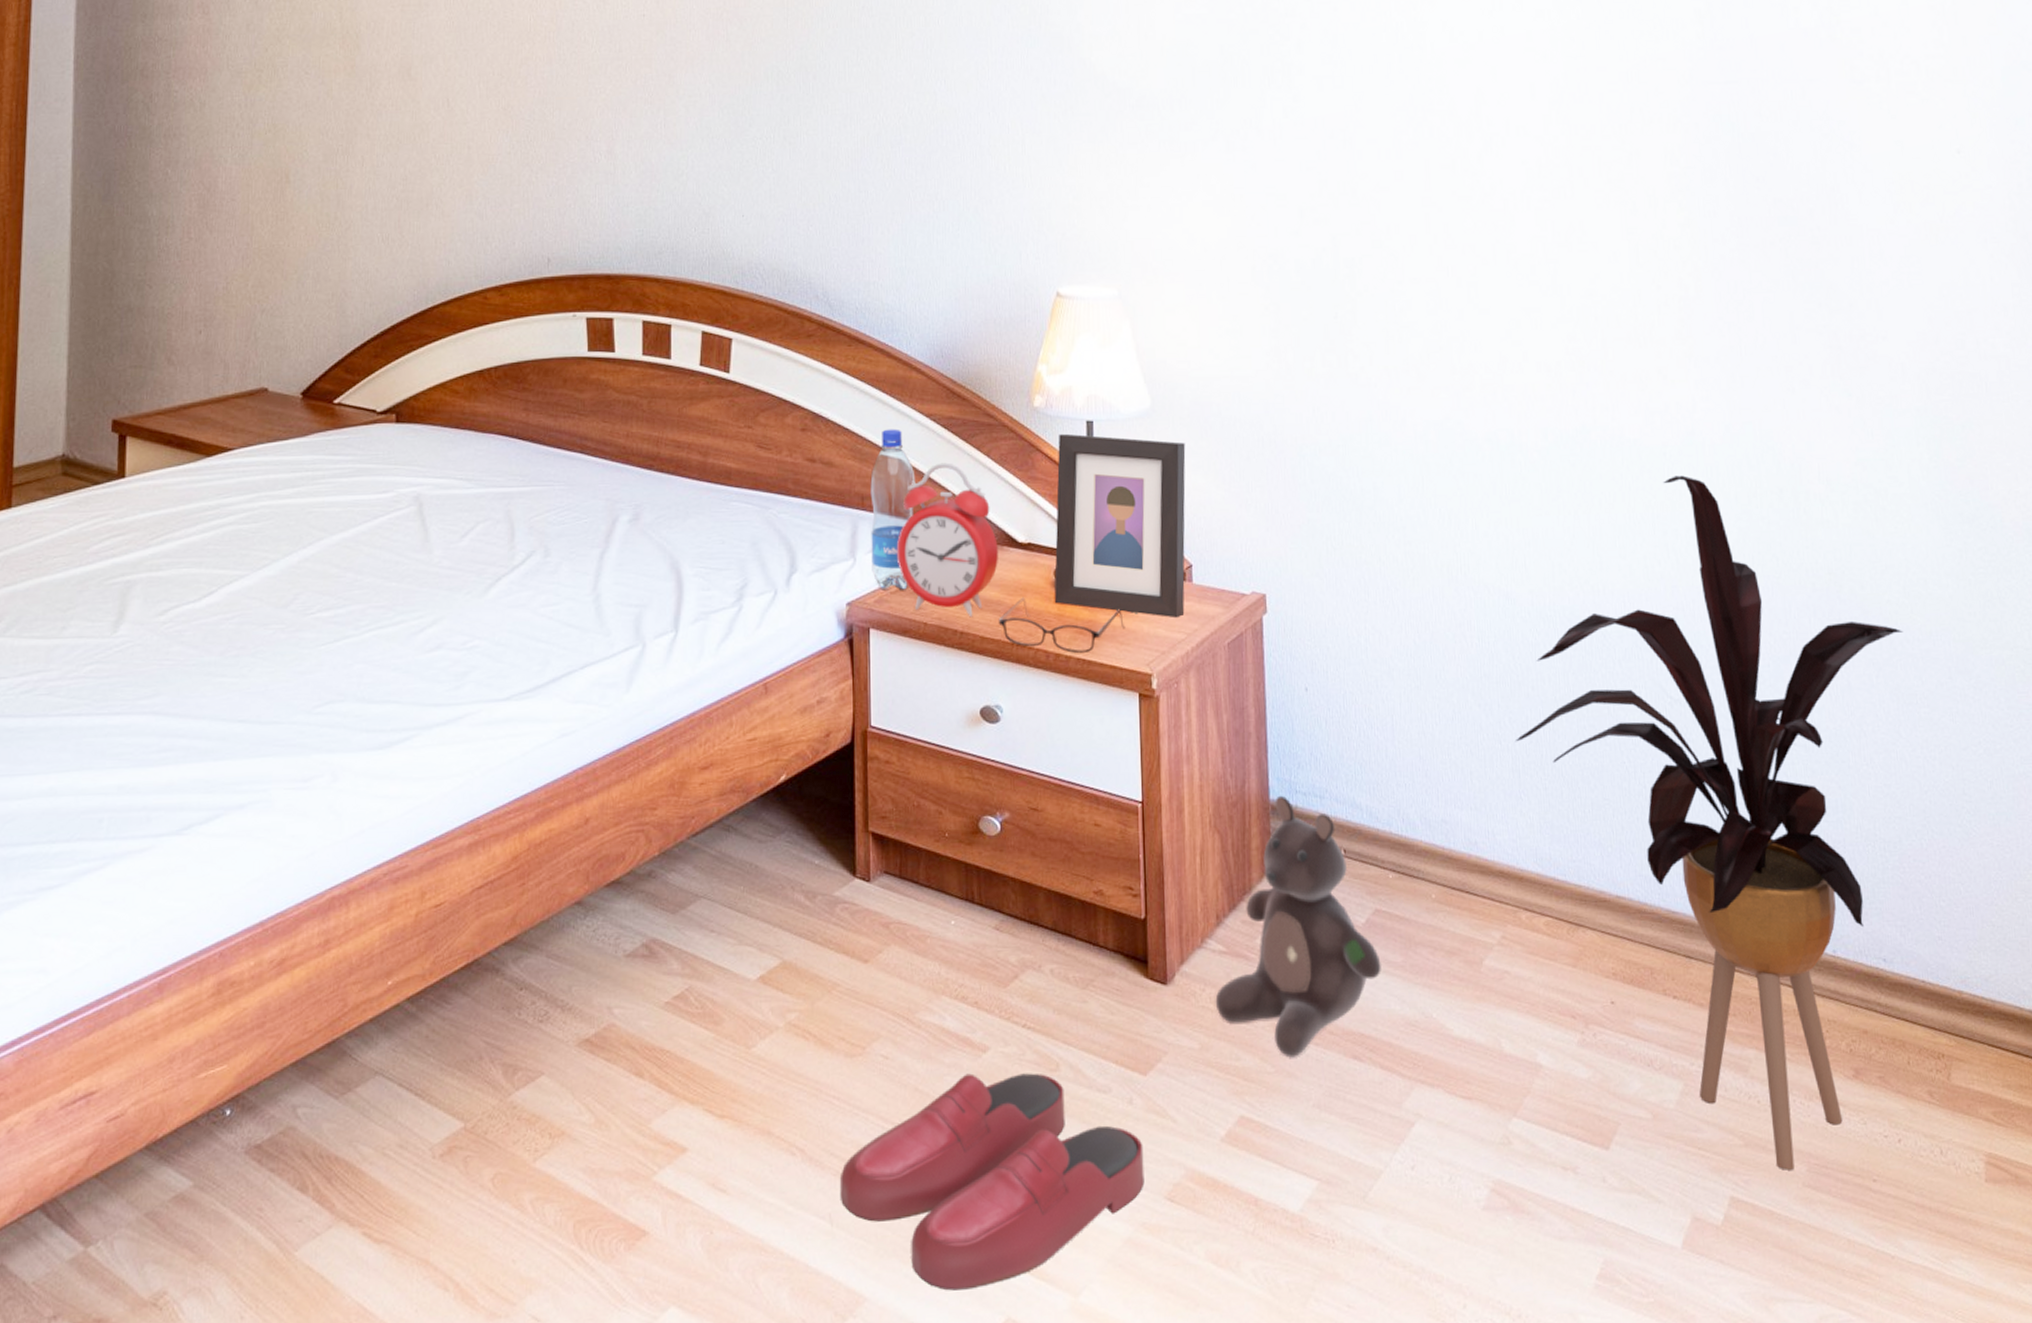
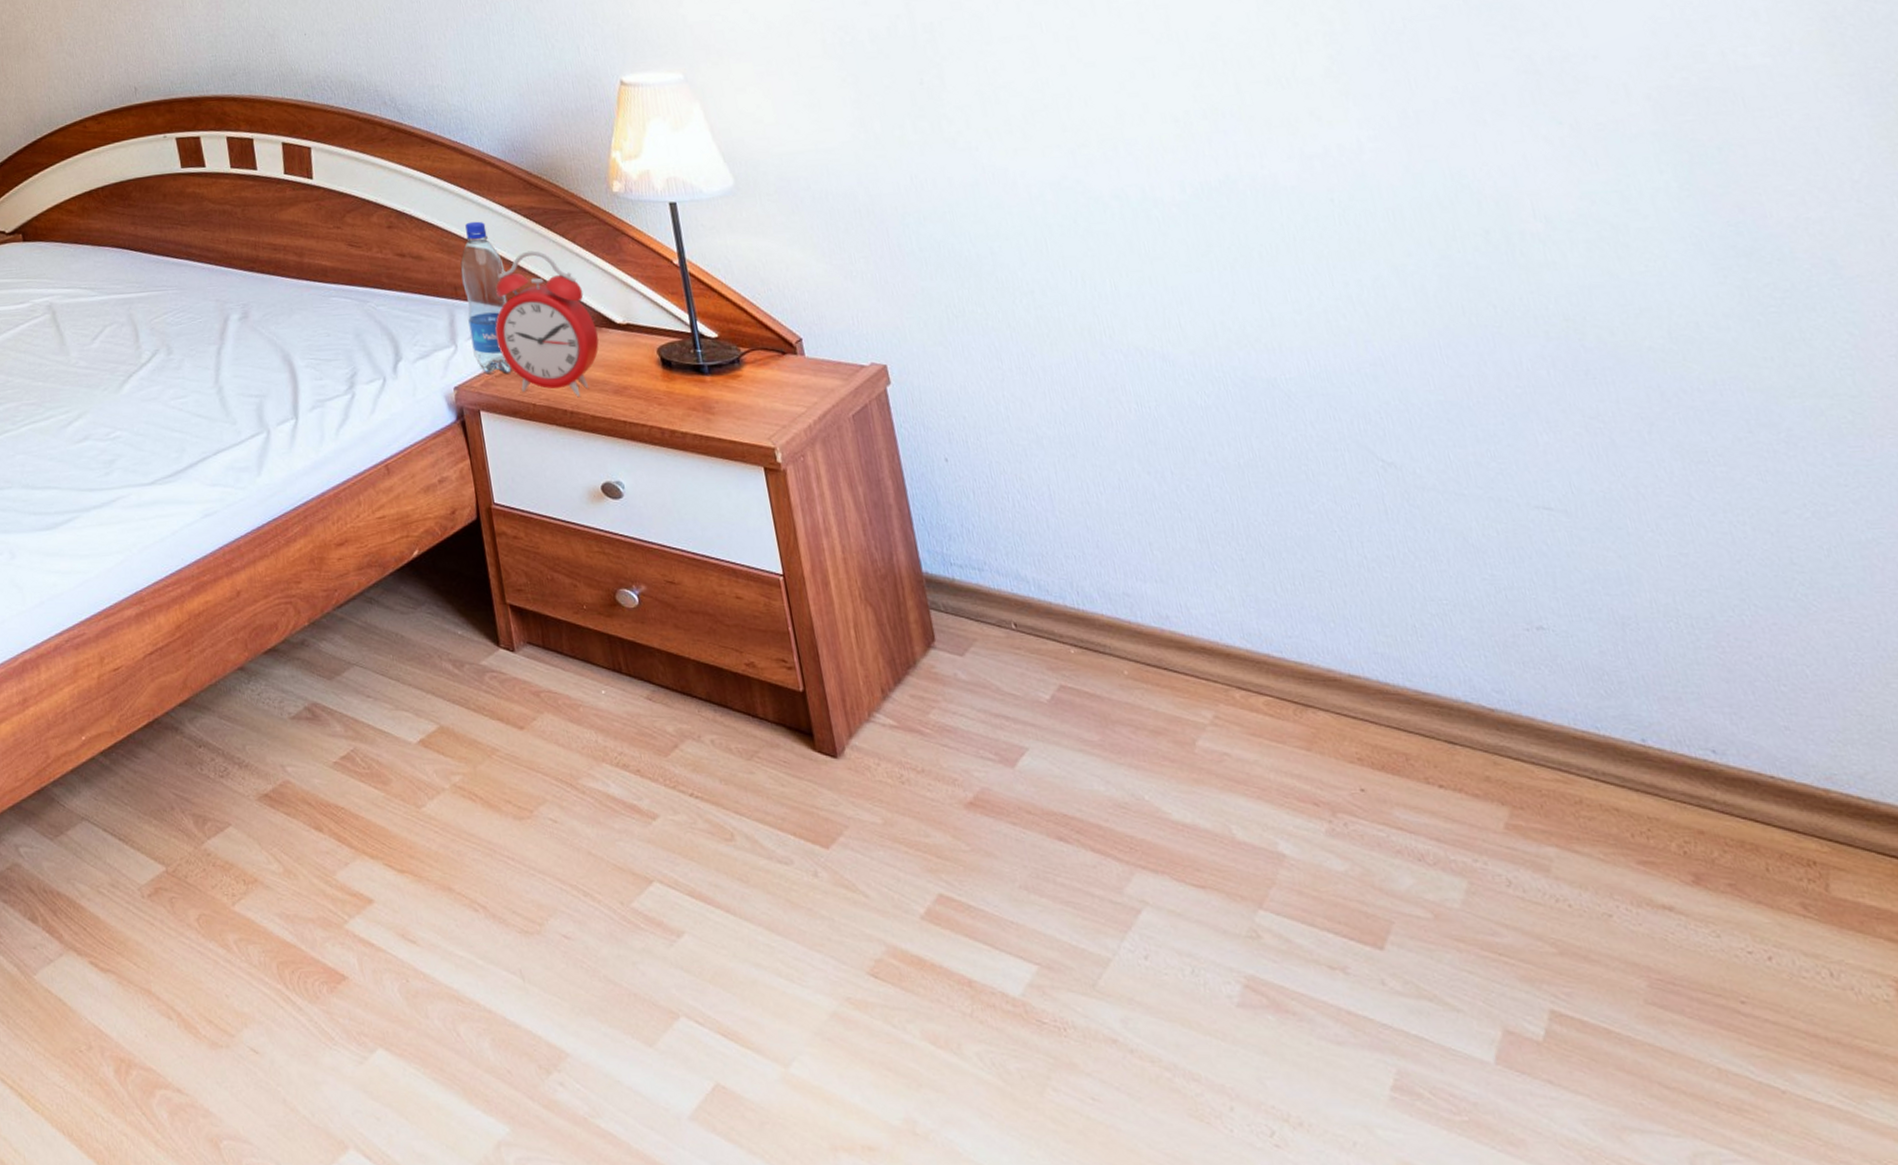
slippers: present [839,1073,1145,1291] -> none [524,840,843,1053]
eyeglasses: present [998,597,1126,654] -> none [606,376,740,430]
picture frame: present [1054,433,1186,619] -> none [642,216,801,392]
stuffed animal: present [1215,795,1381,1058] -> none [892,567,1077,836]
house plant: present [1515,475,1903,1170] -> none [1197,221,1687,984]

